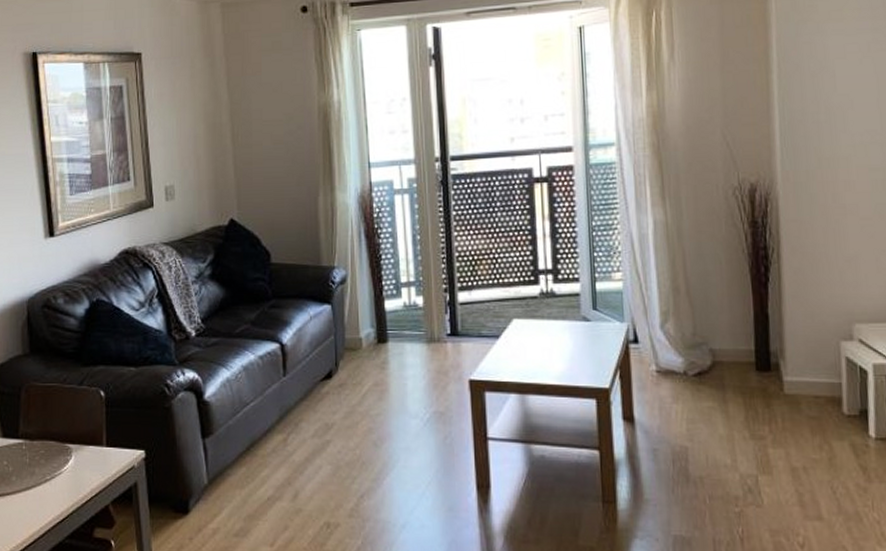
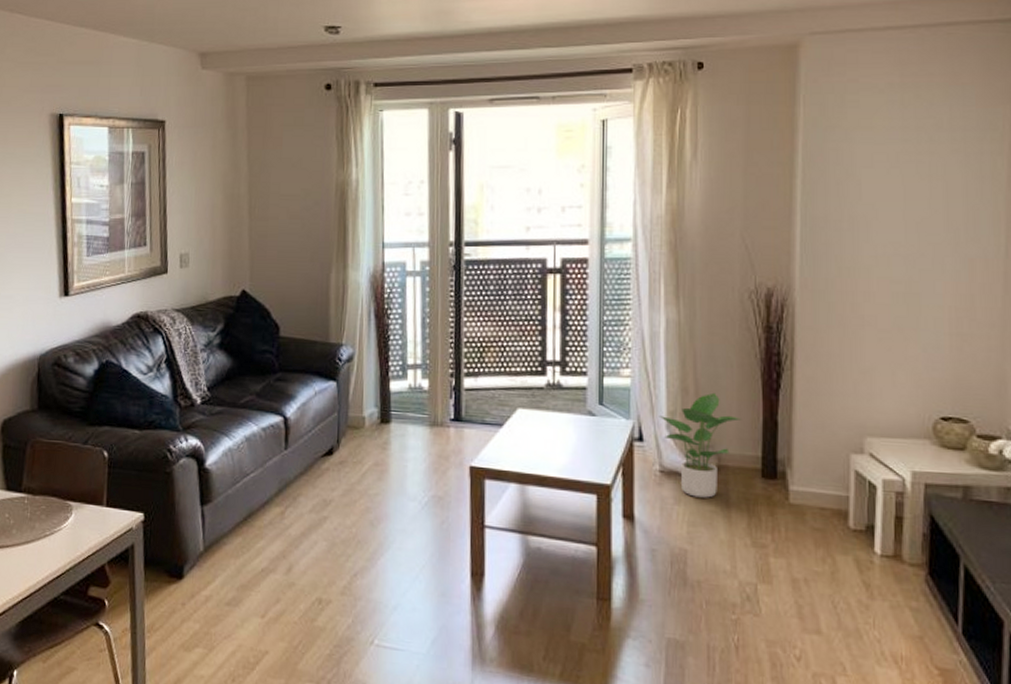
potted plant: none [652,290,734,395] -> present [659,392,742,498]

